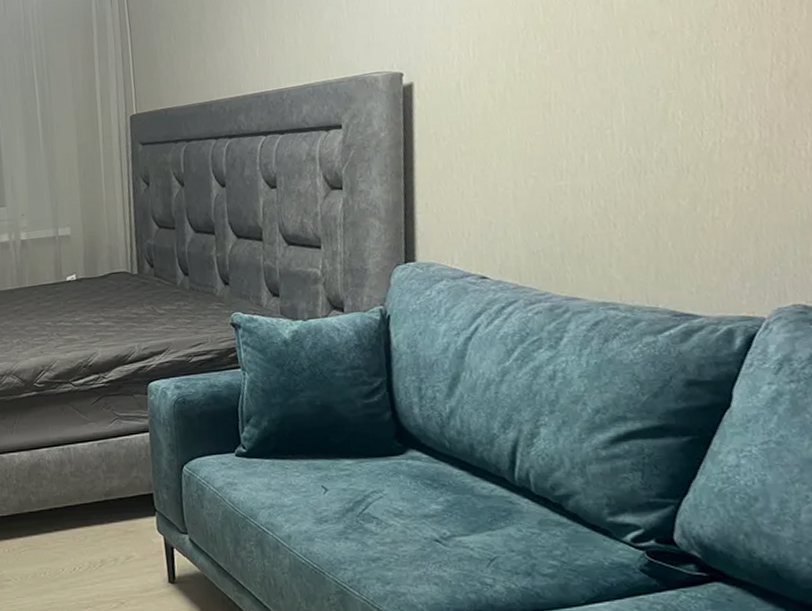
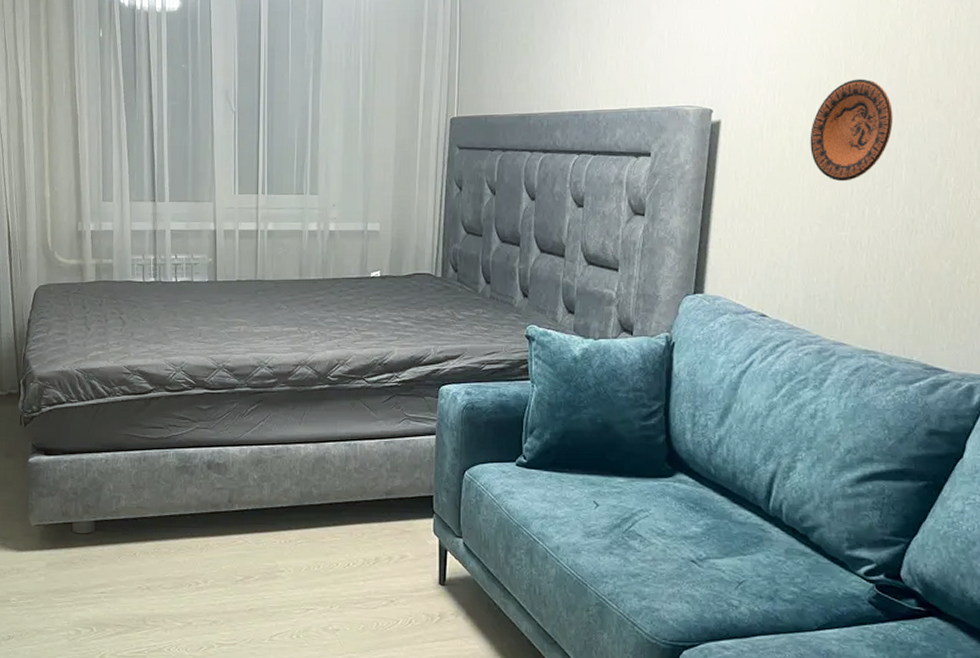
decorative plate: none [512,19,605,130] -> present [810,78,894,182]

